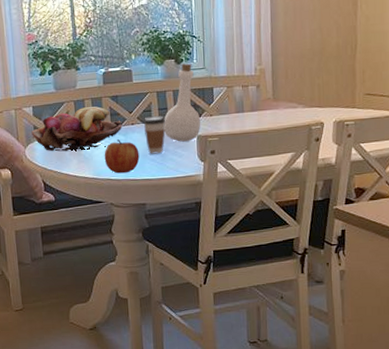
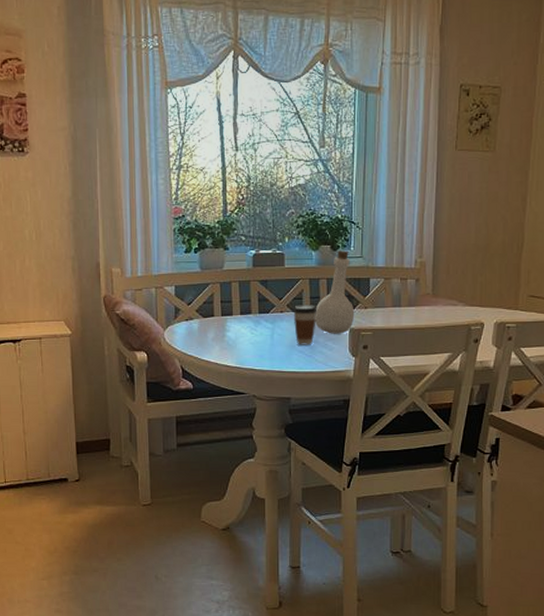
fruit basket: present [31,106,123,152] -> none [172,290,271,336]
apple: present [104,139,140,174] -> none [249,327,287,364]

